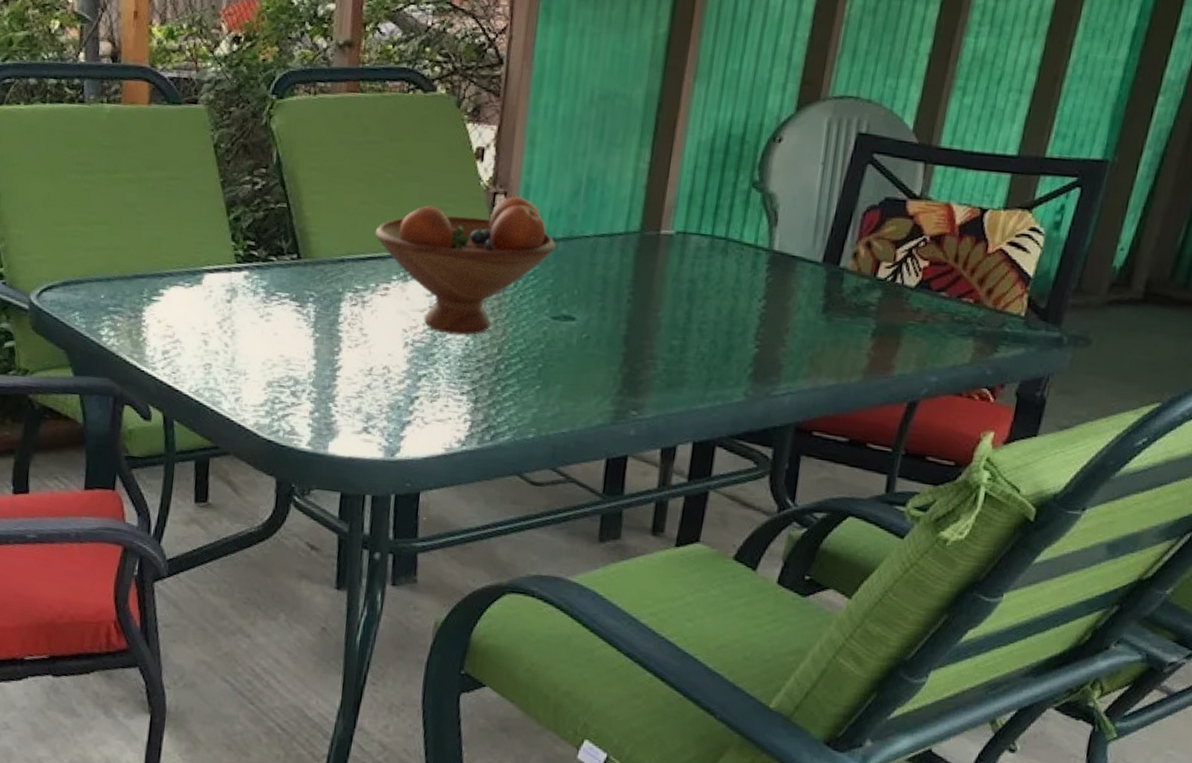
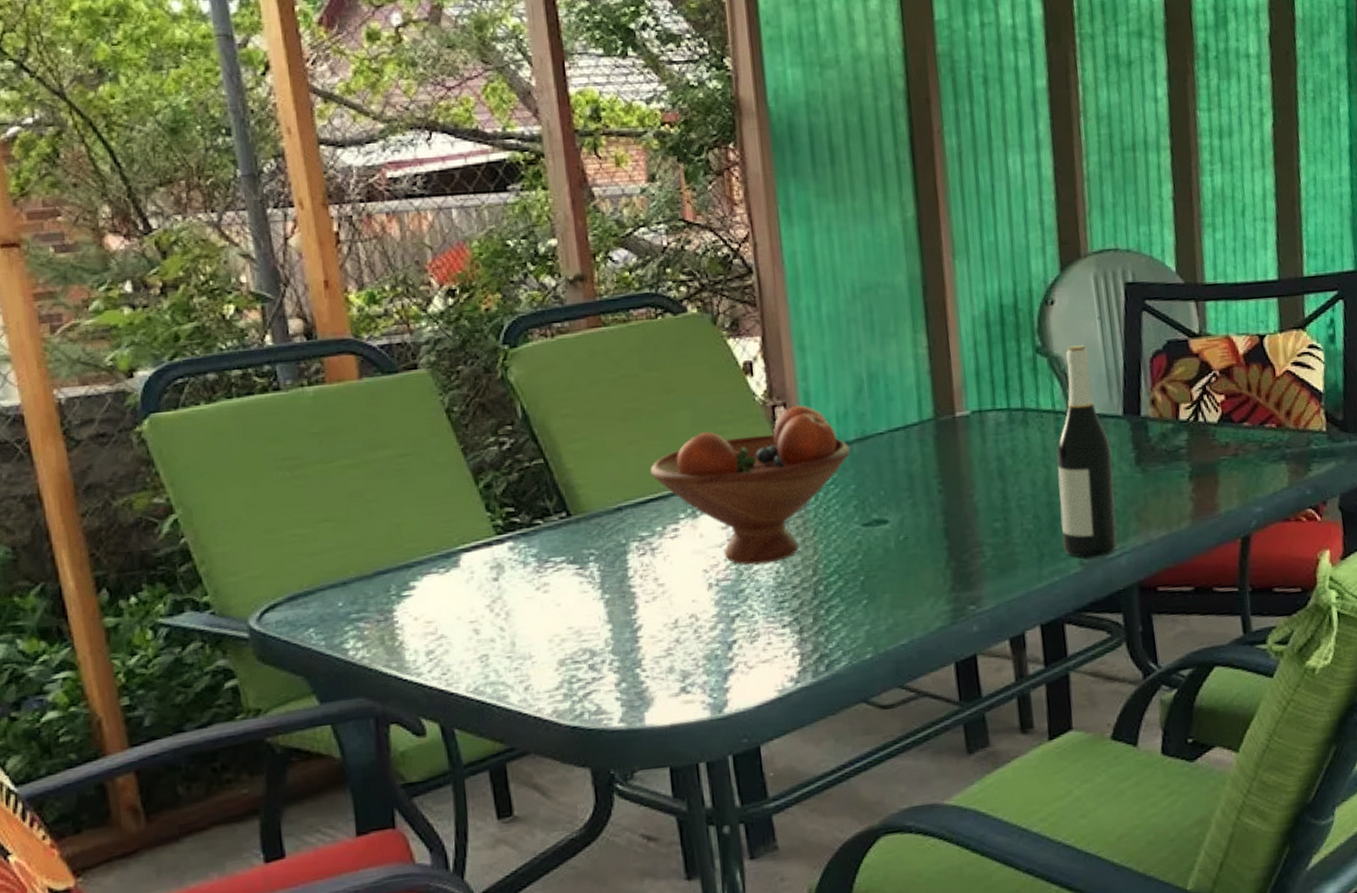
wine bottle: none [731,186,804,392] -> present [1056,345,1117,558]

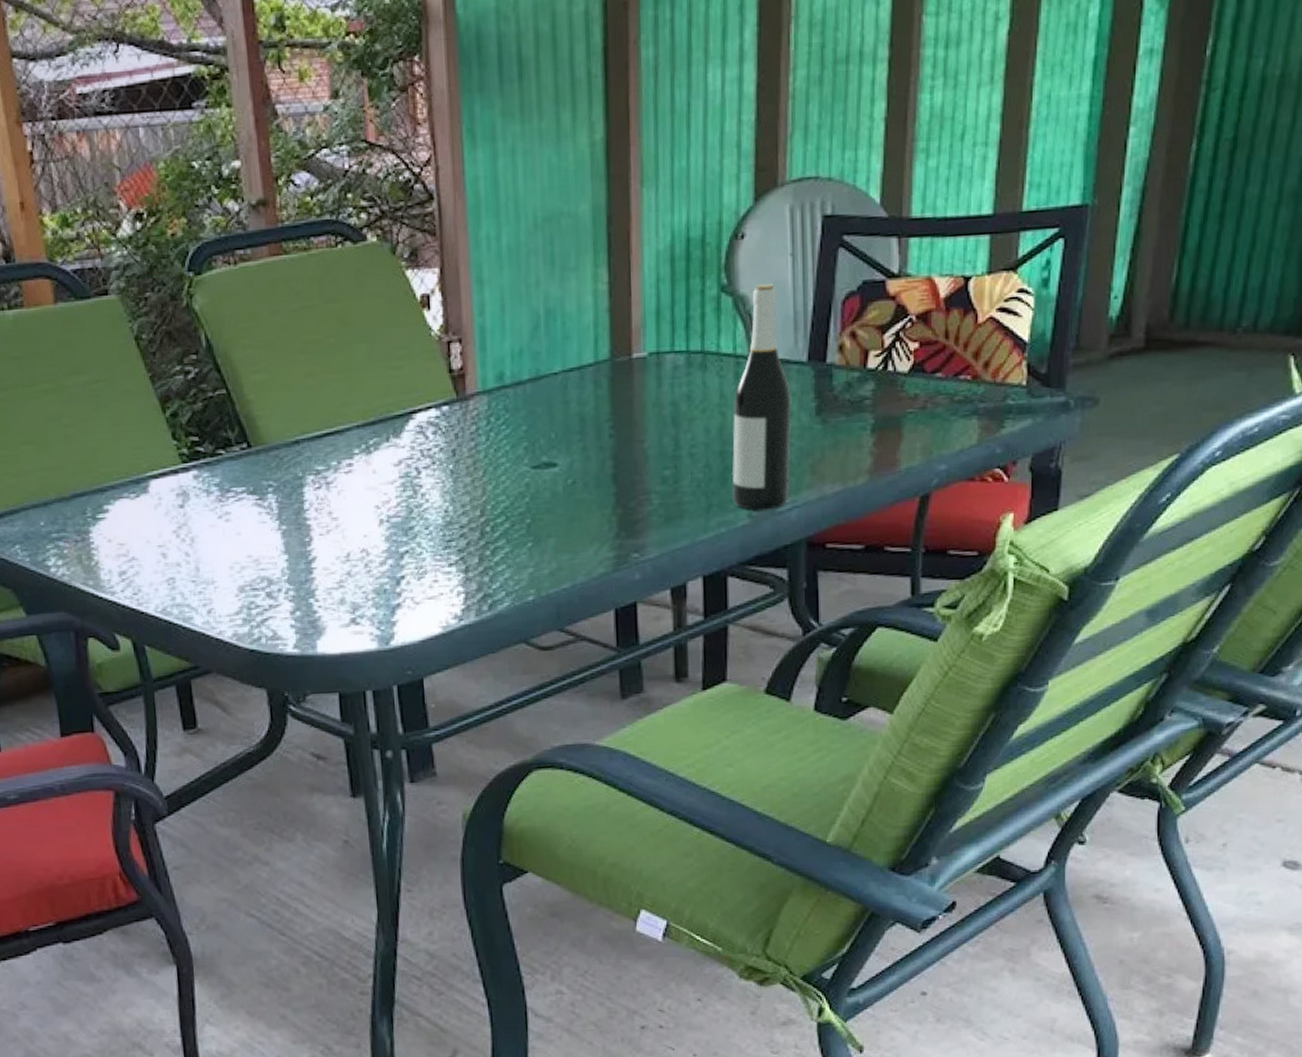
fruit bowl: present [650,405,850,565] -> none [327,341,523,503]

